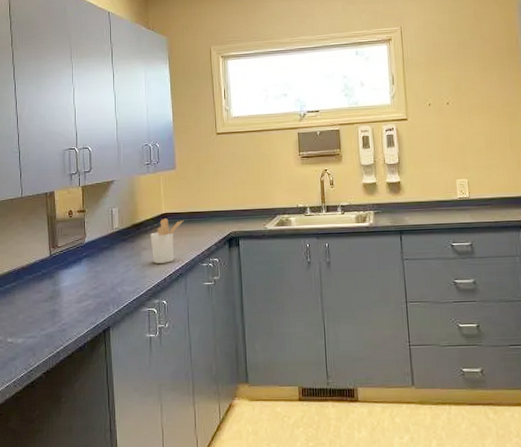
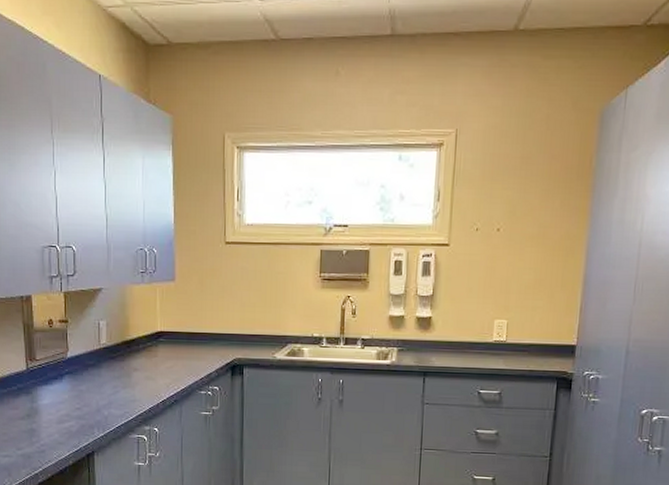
utensil holder: present [150,218,184,264] -> none [142,336,181,388]

